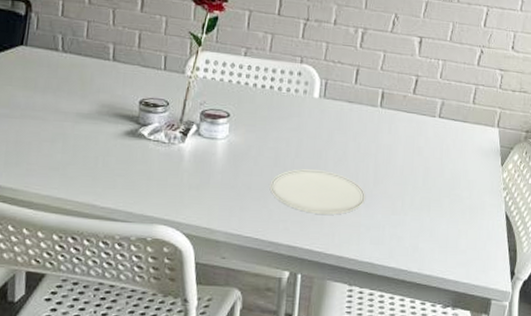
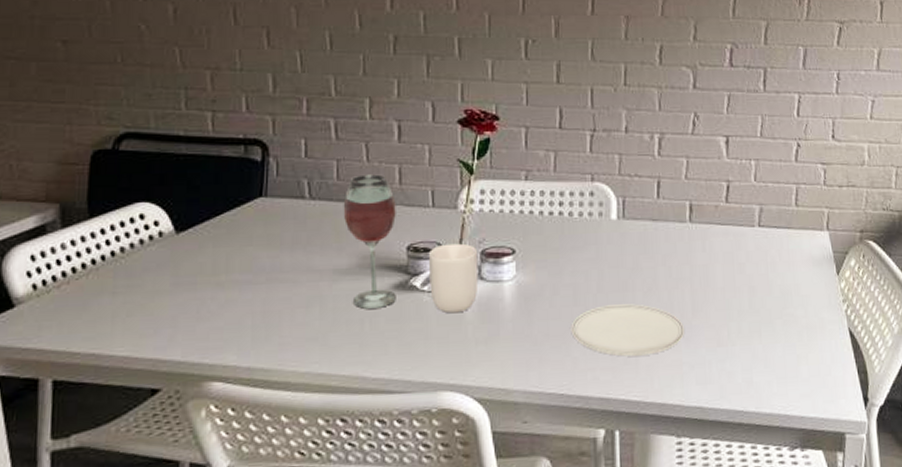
wineglass: none [89,36,134,150] -> present [343,174,396,309]
cup: none [155,102,199,161] -> present [428,243,479,314]

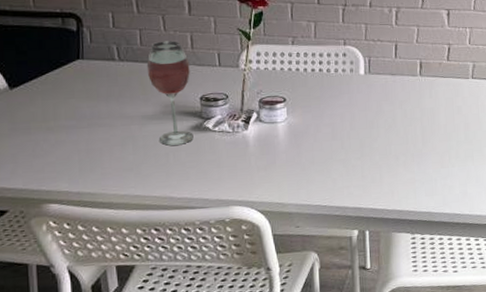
cup: present [428,243,479,314] -> none [217,94,258,148]
plate: present [571,304,685,357] -> none [330,138,417,177]

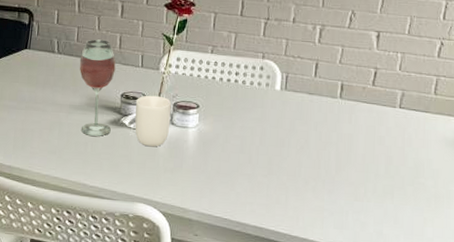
cup: none [217,94,258,148] -> present [135,95,172,147]

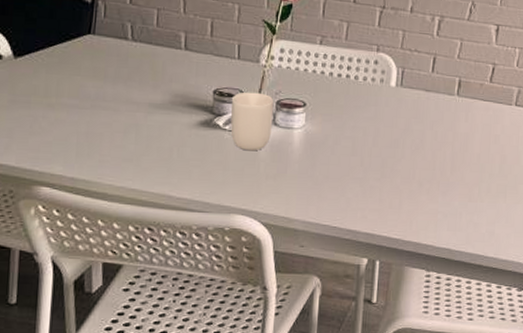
wineglass: present [79,39,116,136] -> none [160,24,207,140]

